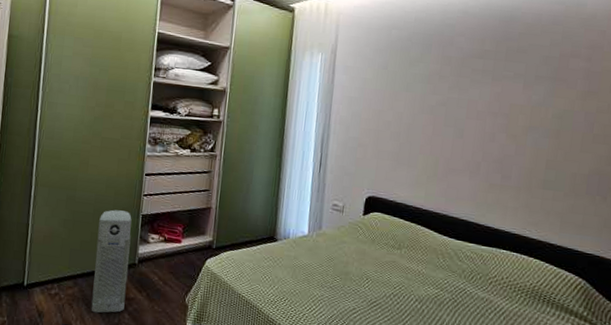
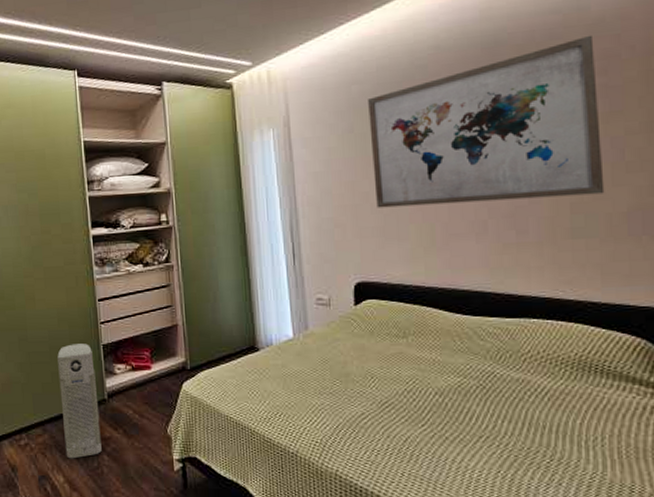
wall art: none [395,27,585,157] -> present [368,35,605,208]

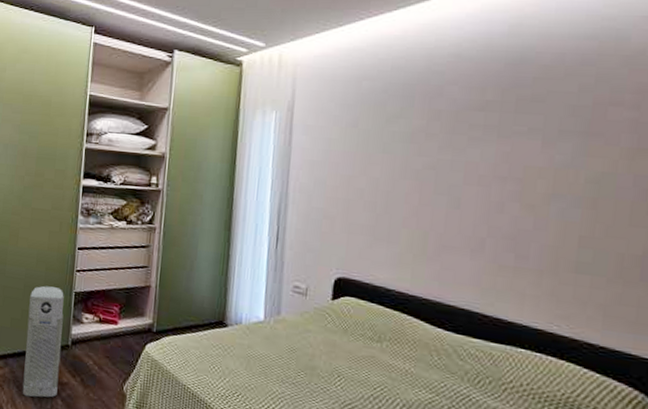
wall art: present [368,35,605,208] -> none [370,66,629,233]

